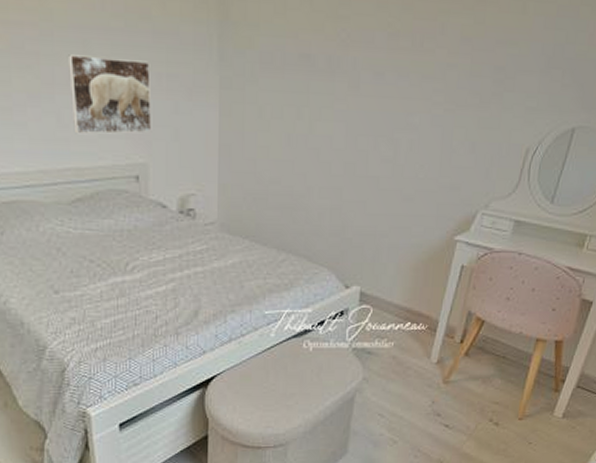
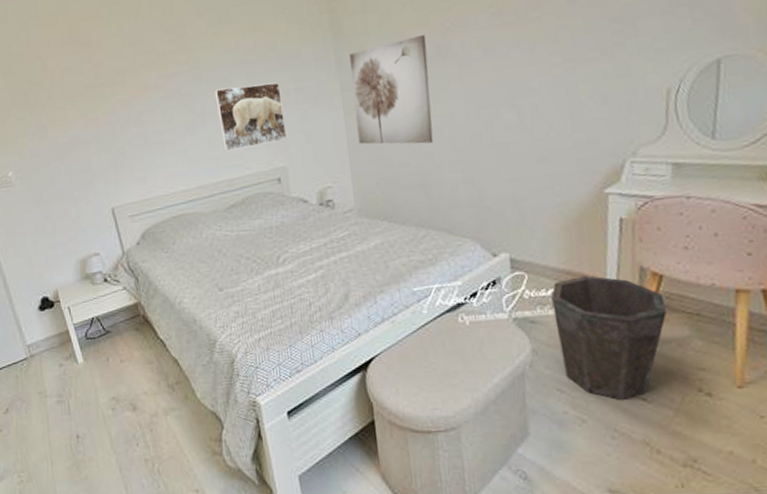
wall art: none [231,40,319,164] -> present [350,34,434,145]
waste bin: none [388,315,481,425] -> present [551,275,667,400]

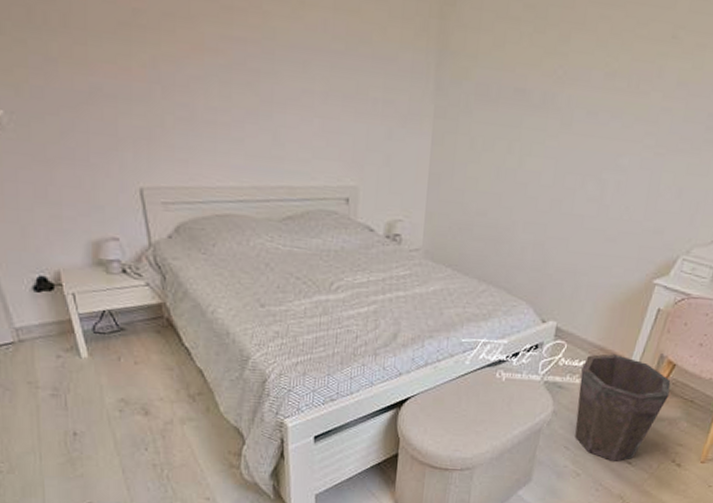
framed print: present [214,82,288,152] -> none [287,74,368,157]
wall art: present [350,34,434,145] -> none [440,75,536,198]

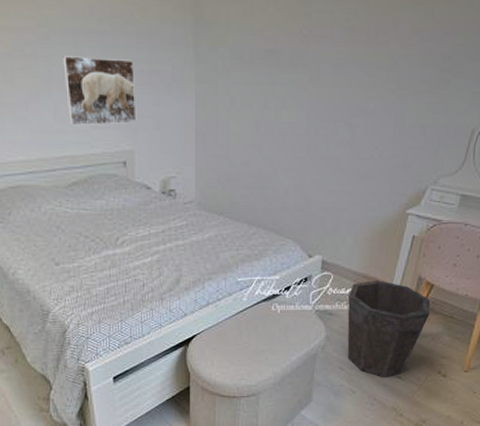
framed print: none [287,74,368,157] -> present [63,56,137,126]

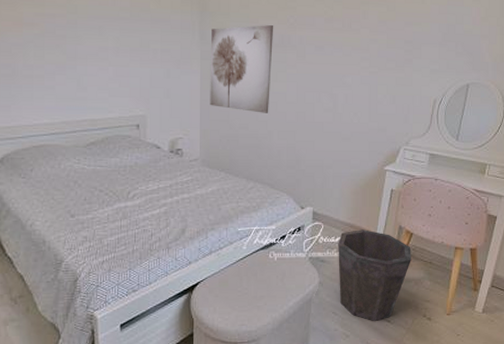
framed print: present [63,56,137,126] -> none [88,37,150,94]
wall art: none [206,37,284,148] -> present [210,24,274,113]

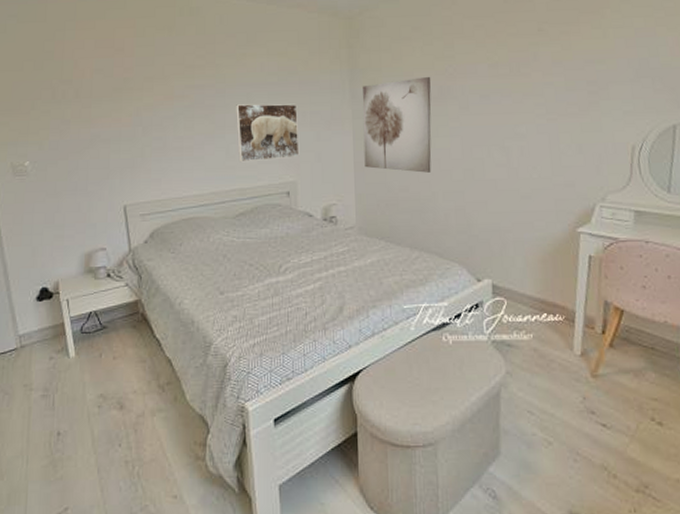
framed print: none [88,37,150,94] -> present [236,103,300,163]
waste bin: present [338,229,411,321] -> none [527,306,626,424]

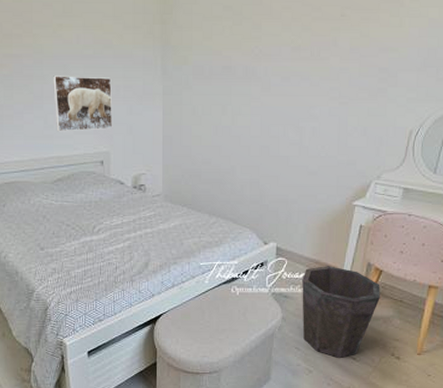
wall art: present [362,76,432,173] -> none [172,56,238,148]
waste bin: none [527,306,626,424] -> present [302,266,380,358]

